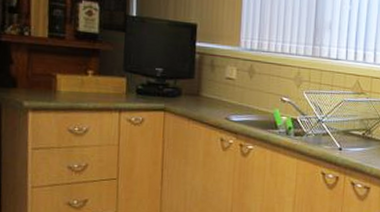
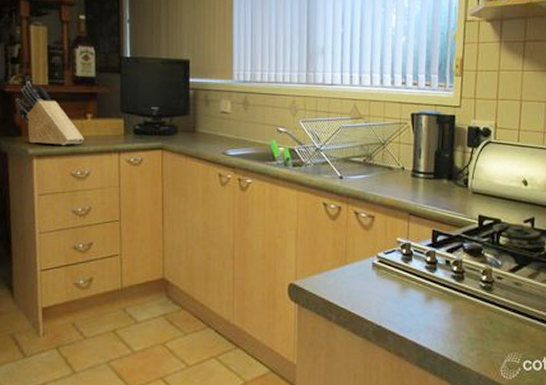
knife block: none [12,33,84,101] -> present [16,82,84,145]

